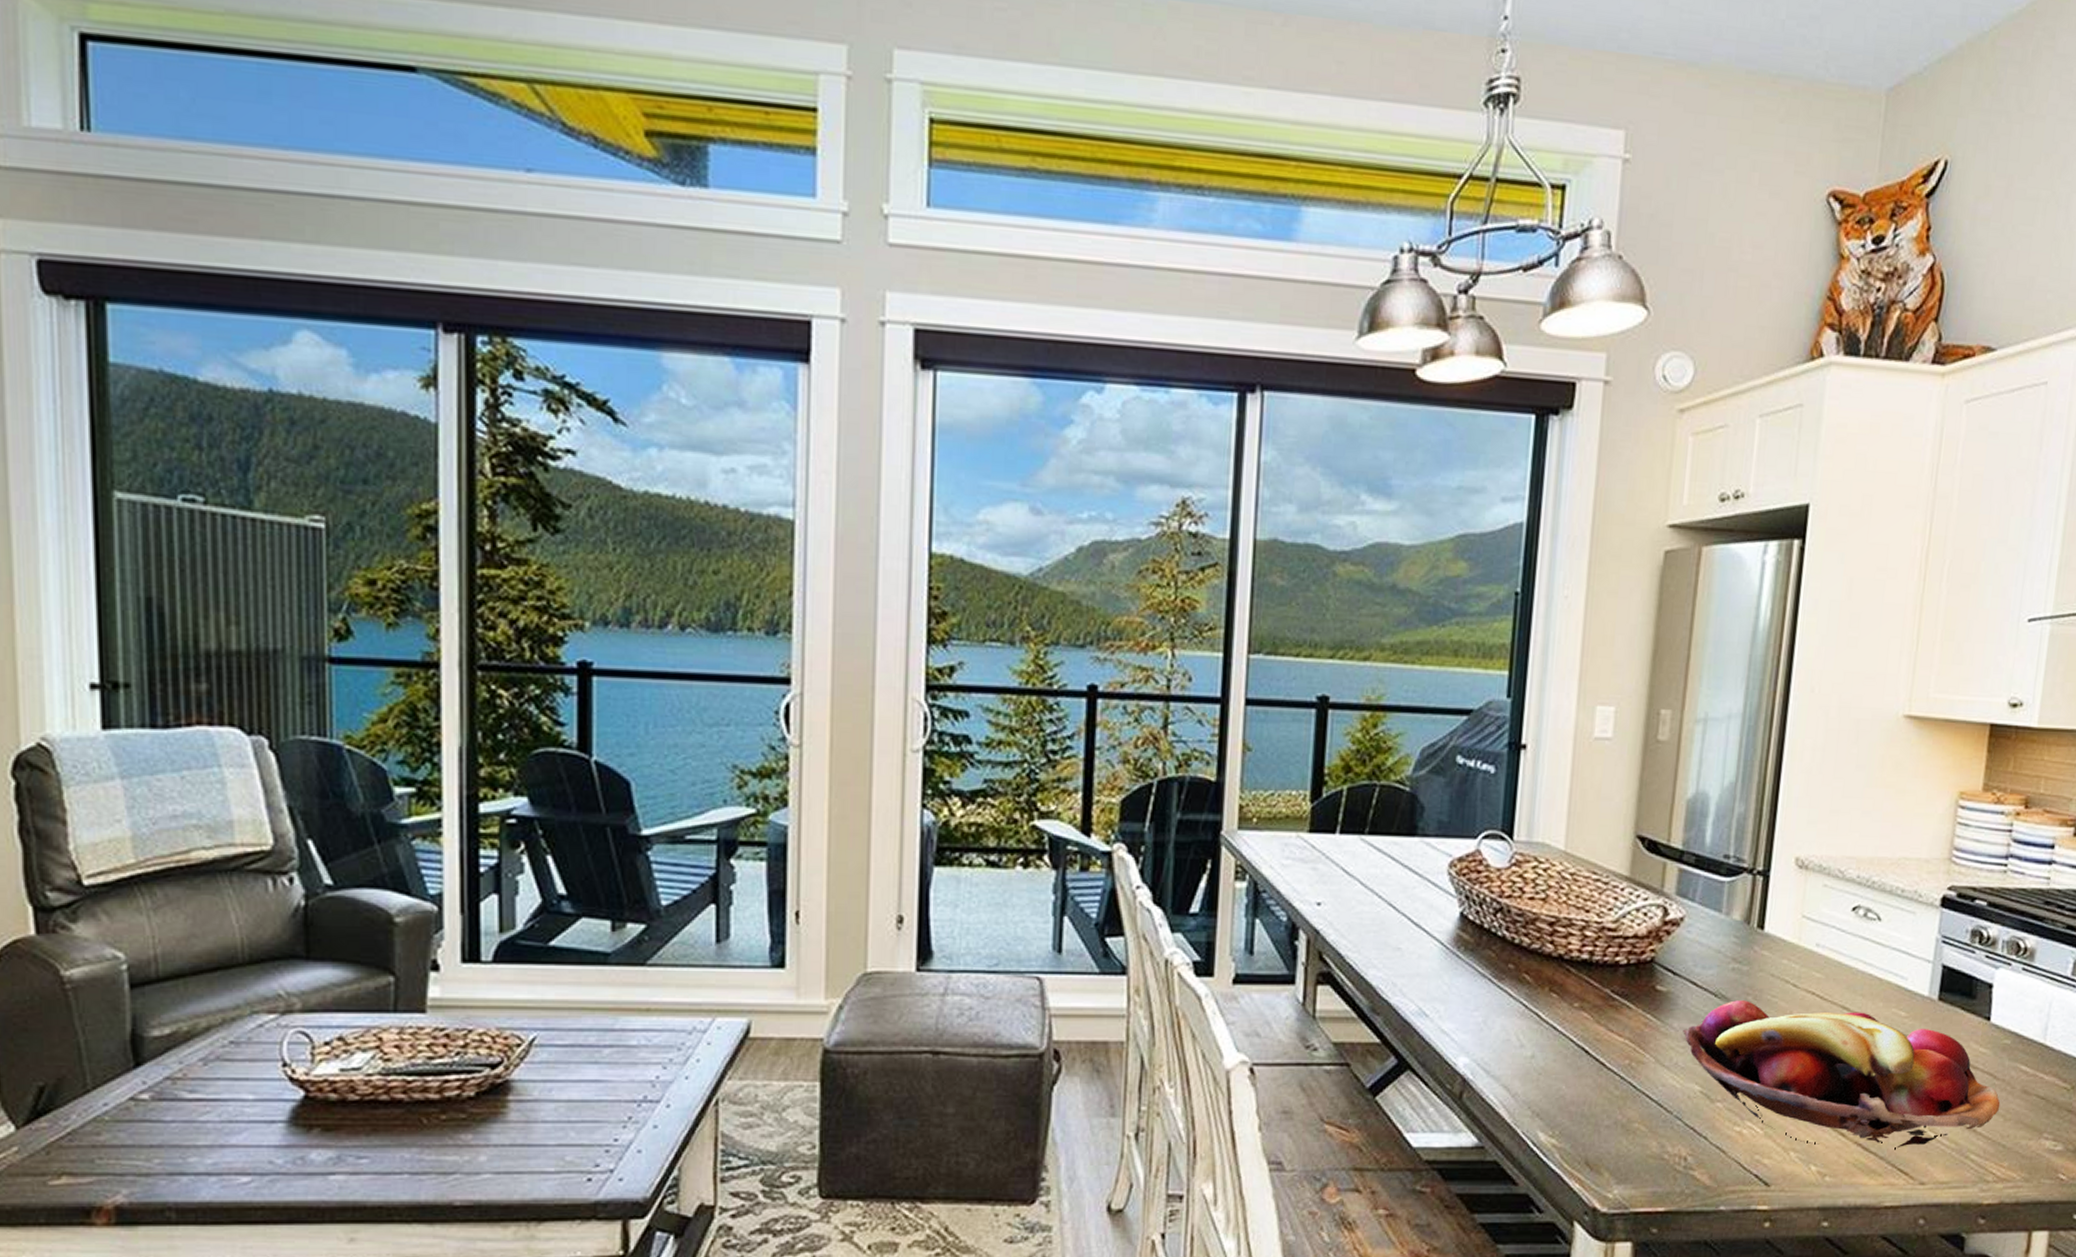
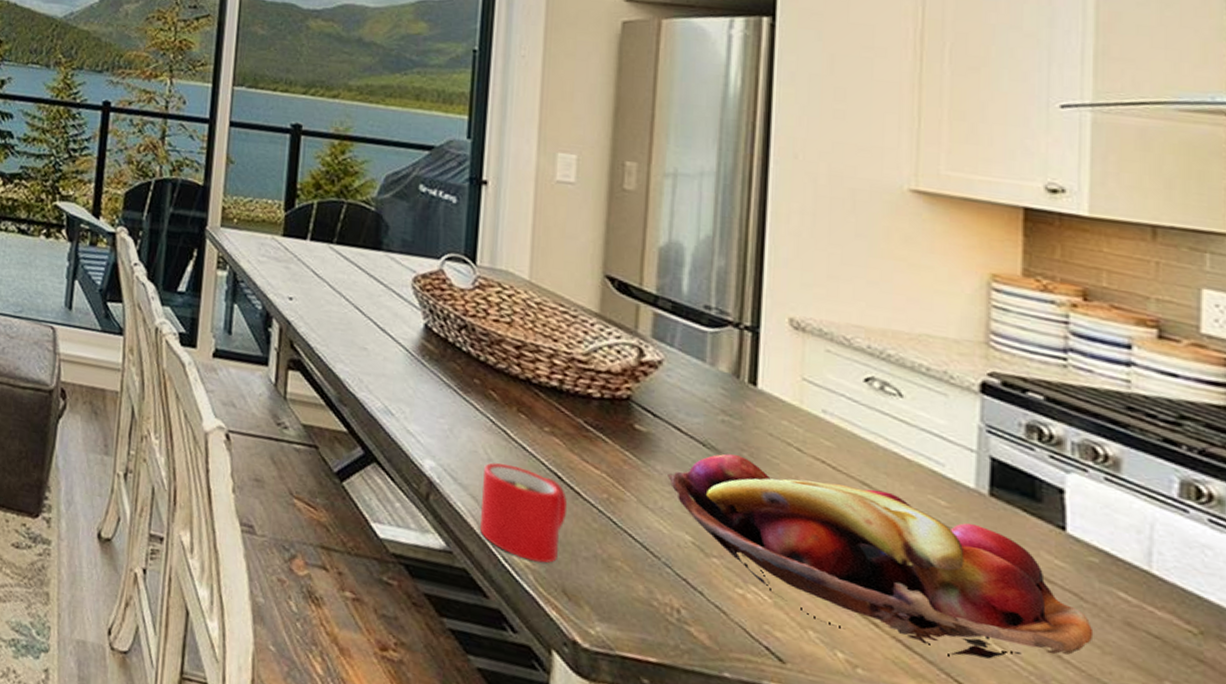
mug: none [1511,1047,1593,1139] -> present [480,462,568,563]

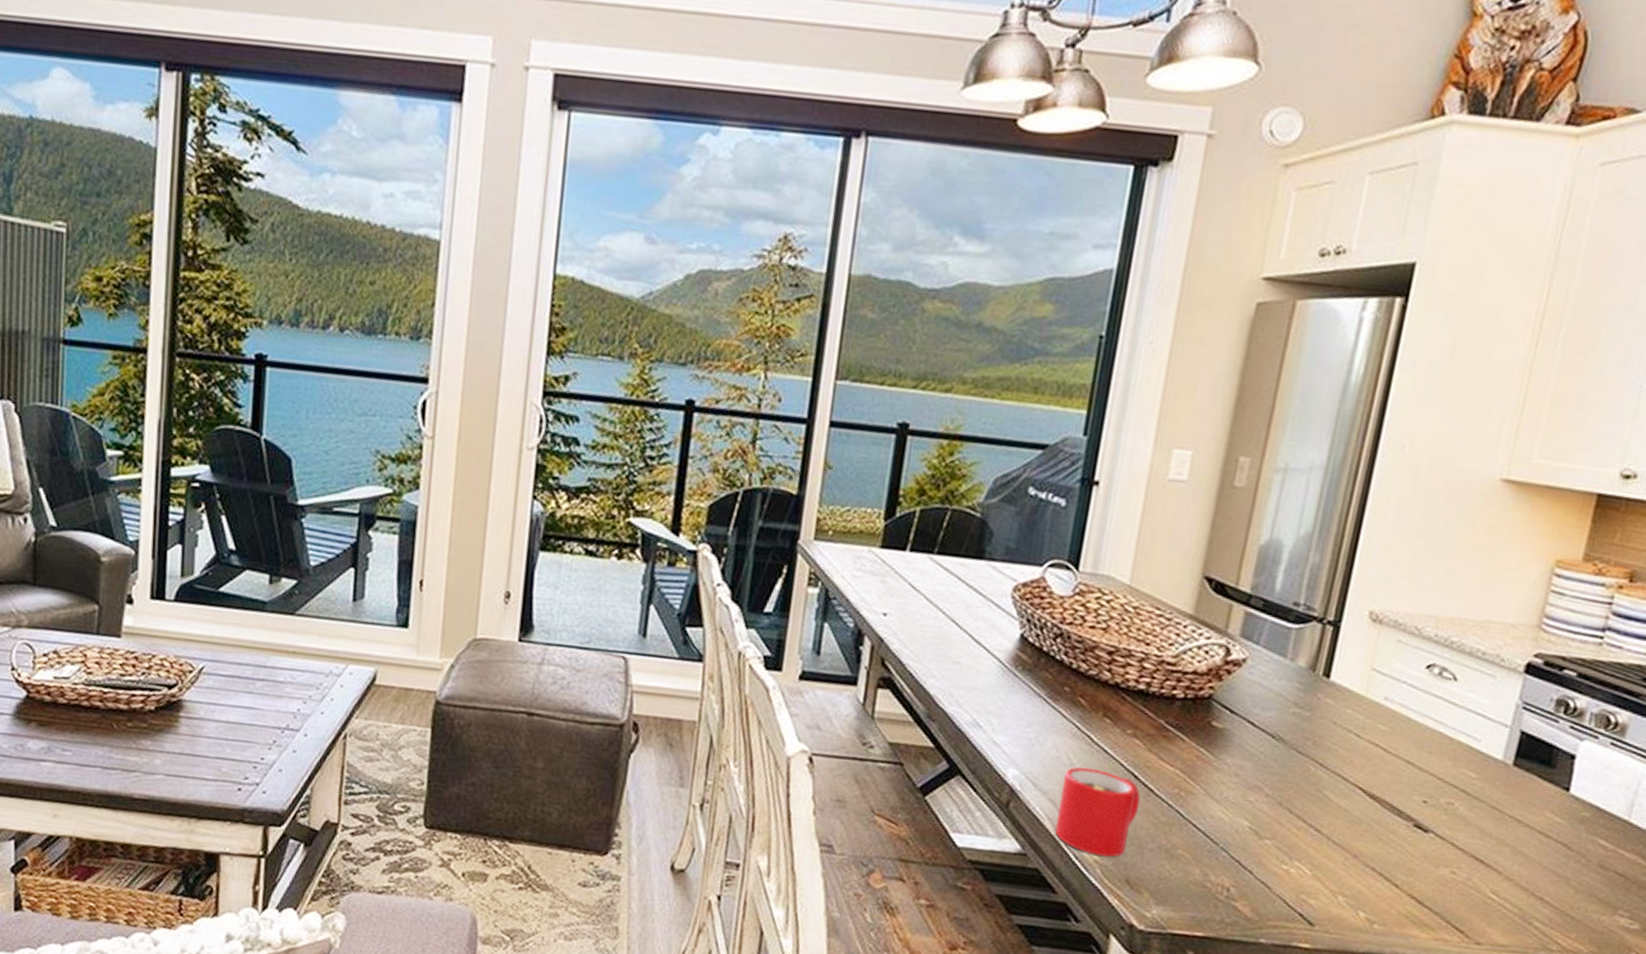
fruit basket: present [668,453,1094,659] -> none [1236,743,1573,906]

